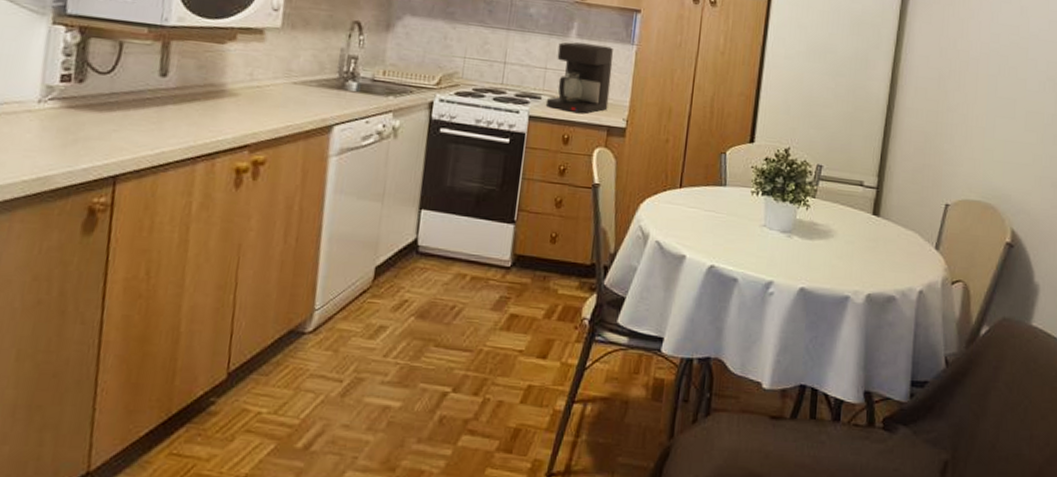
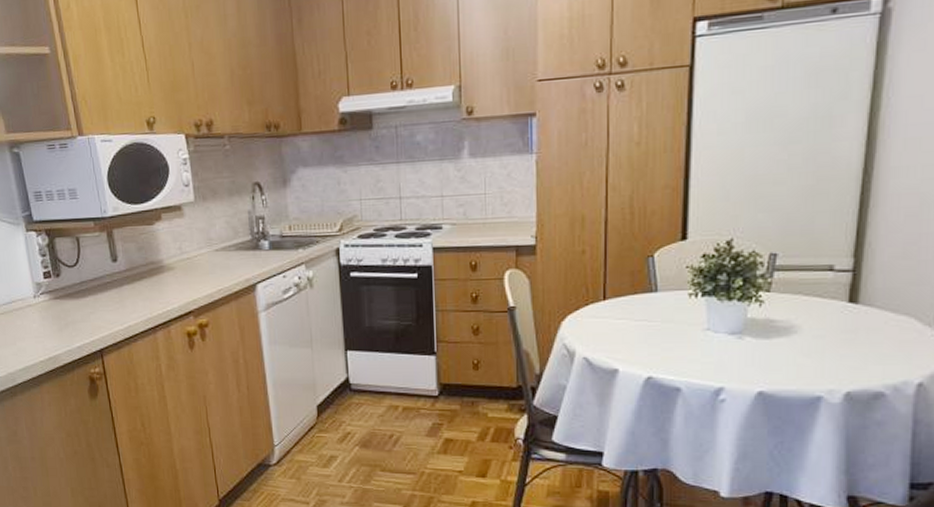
coffee maker: present [546,42,613,114] -> none [447,161,513,238]

